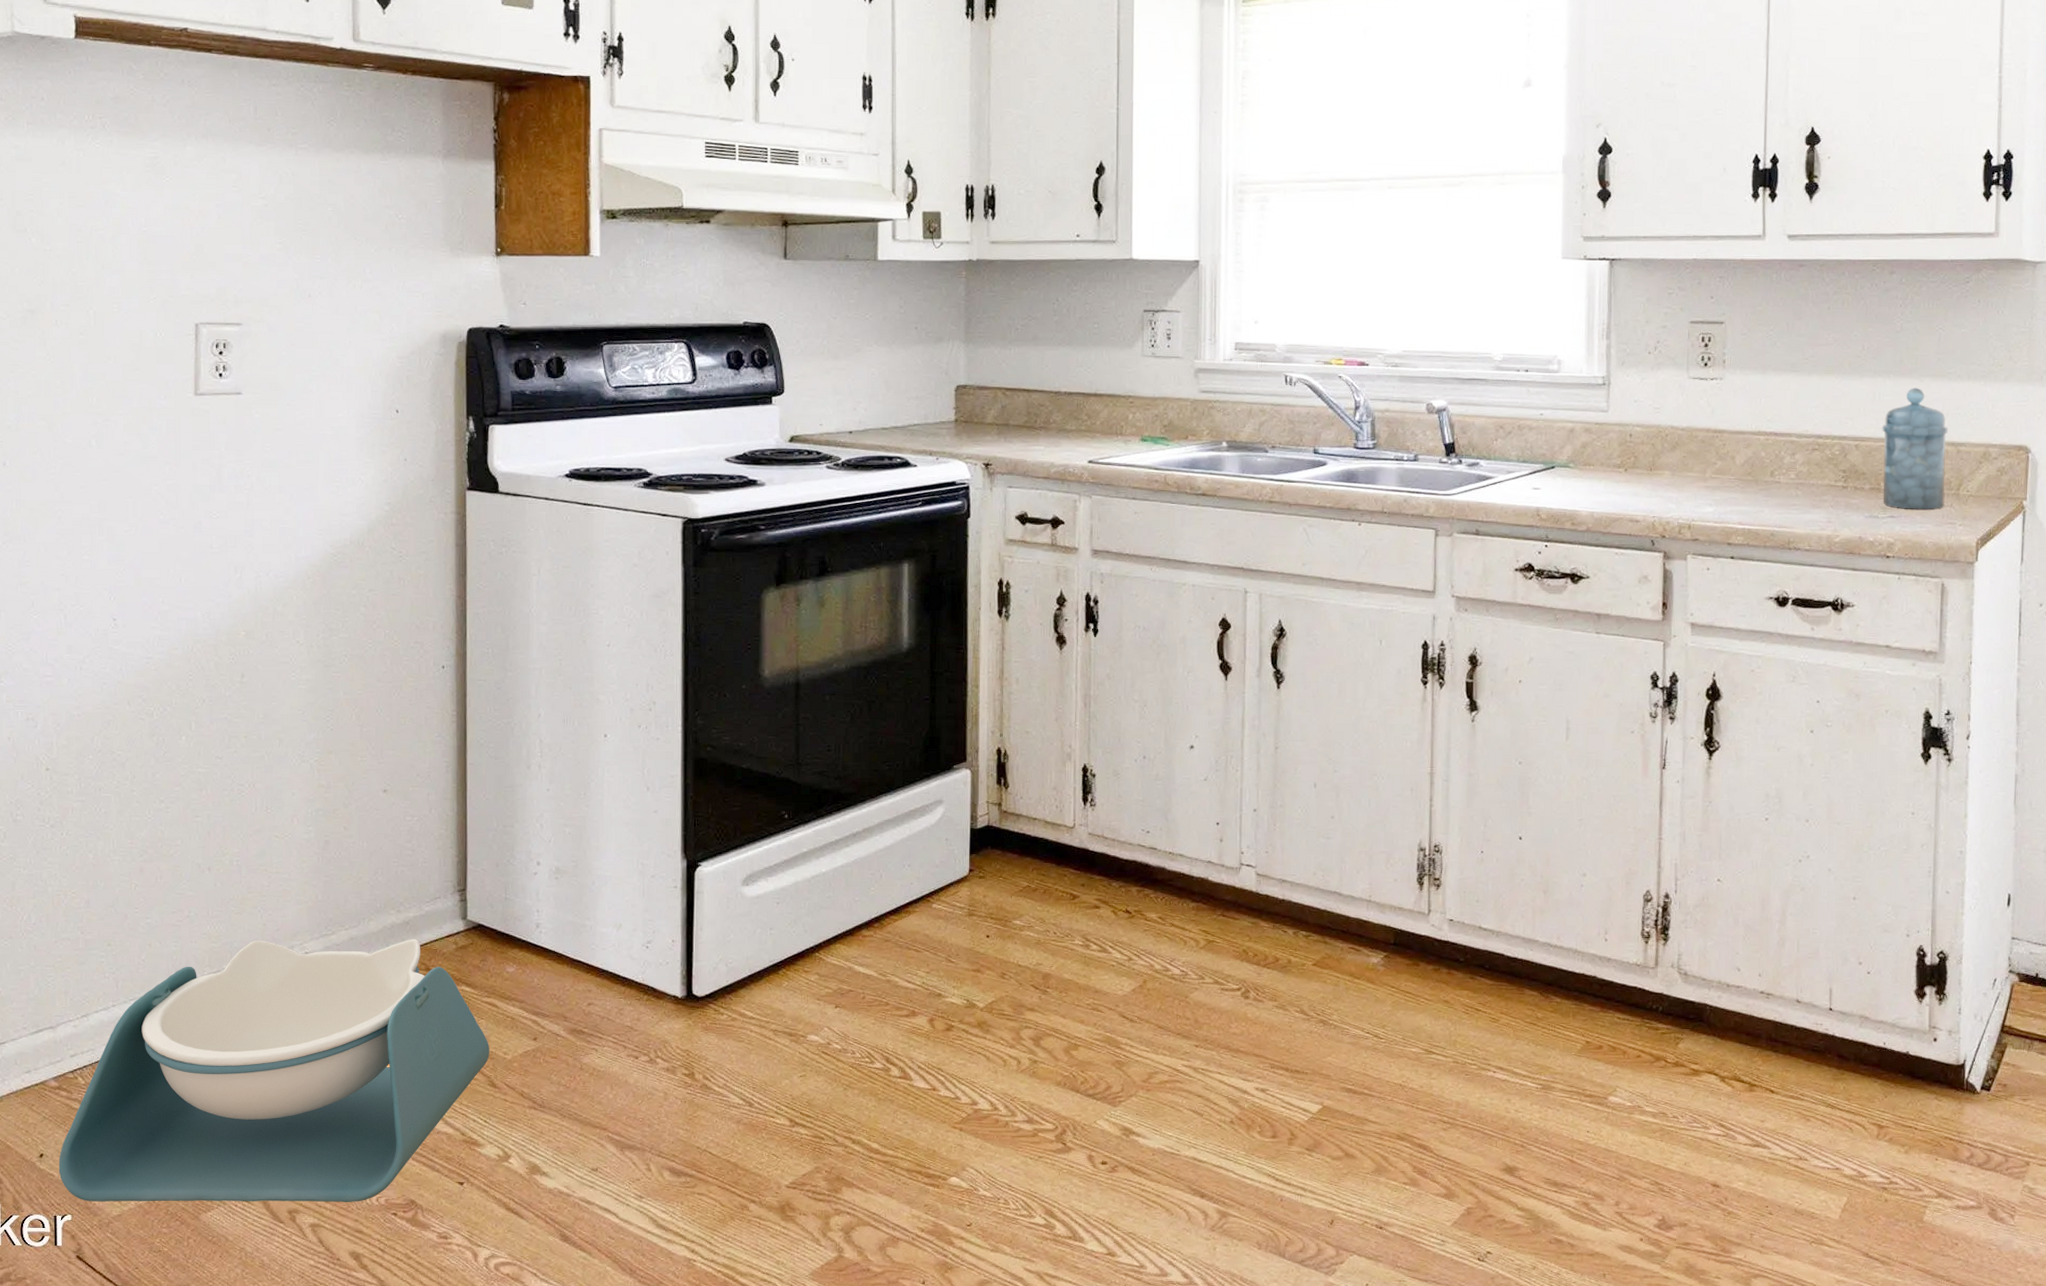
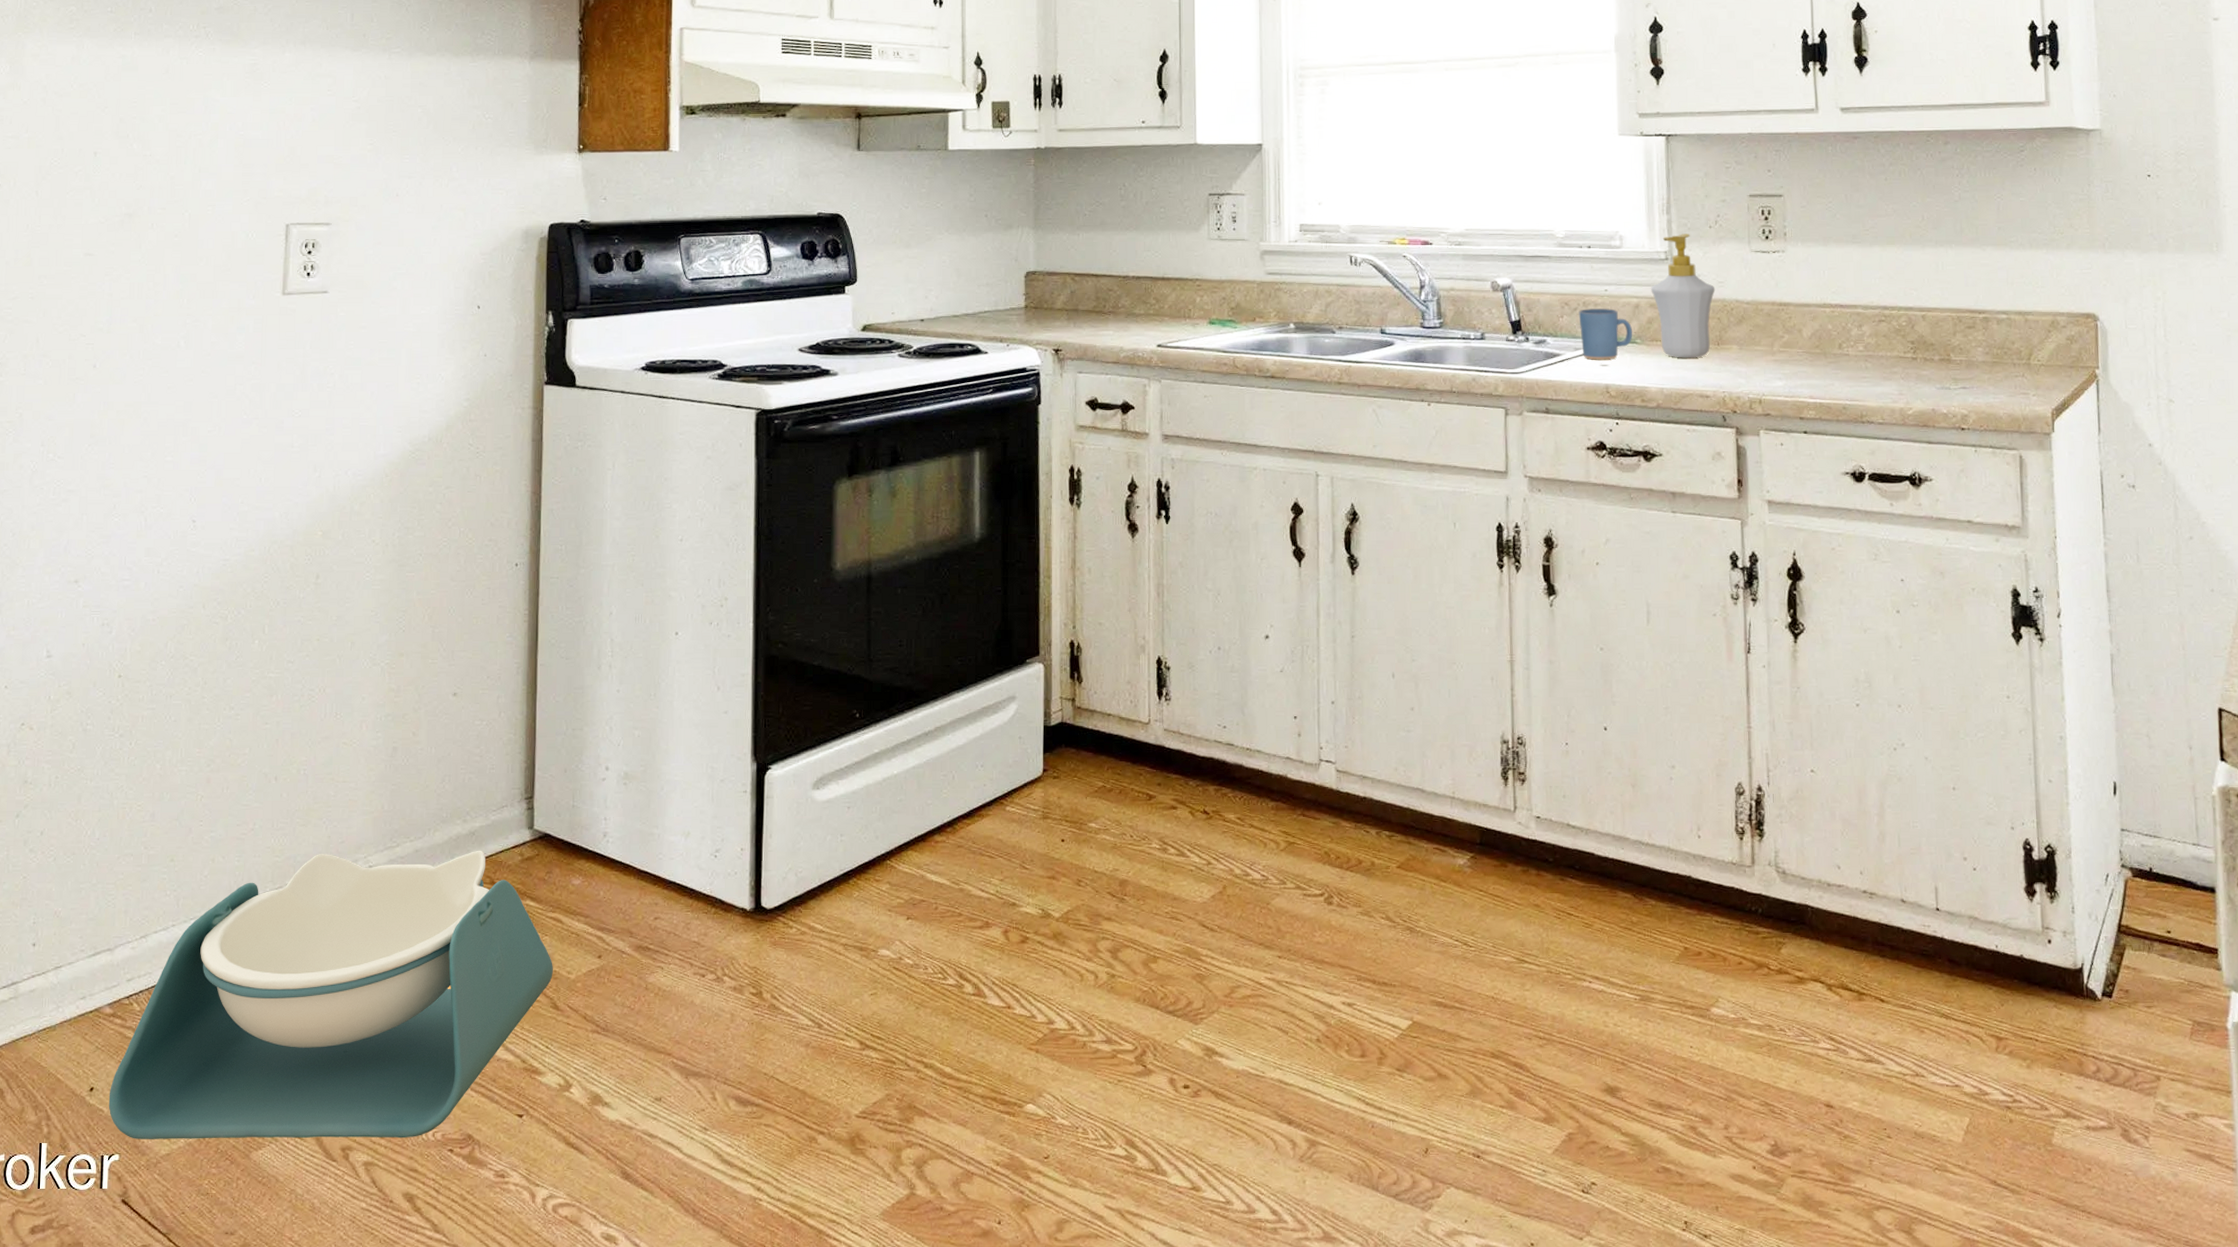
mug: none [1513,432,1567,483] -> present [1578,308,1633,360]
soap bottle: none [1587,359,1651,483] -> present [1651,233,1716,358]
canister: present [1881,388,1948,509] -> none [1947,257,2016,380]

